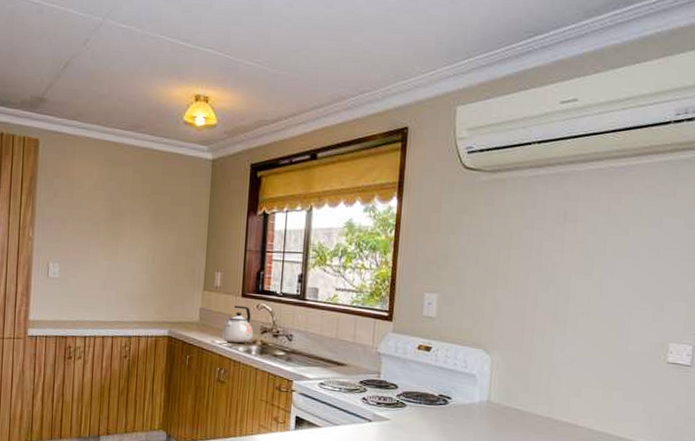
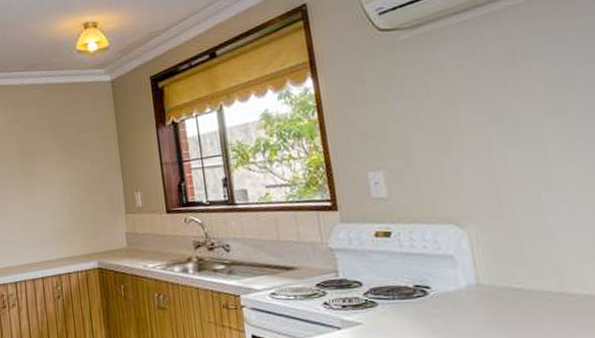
kettle: present [221,305,254,344] -> none [152,222,187,265]

